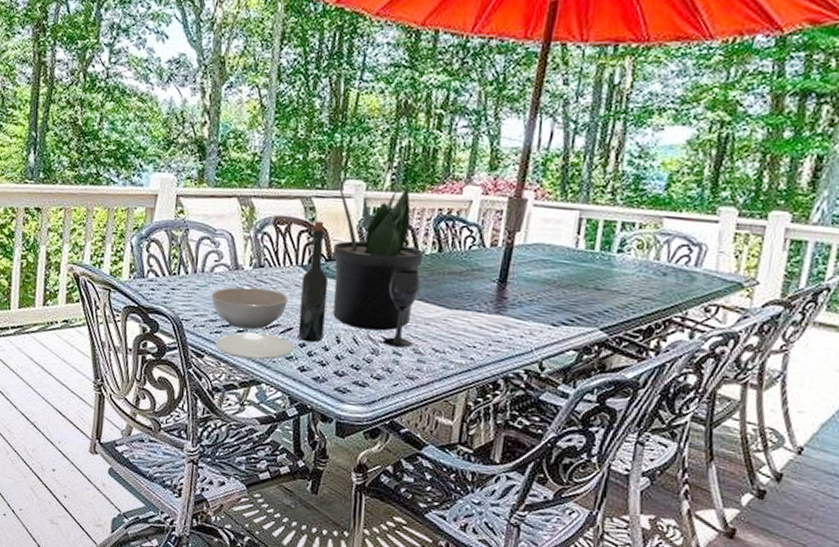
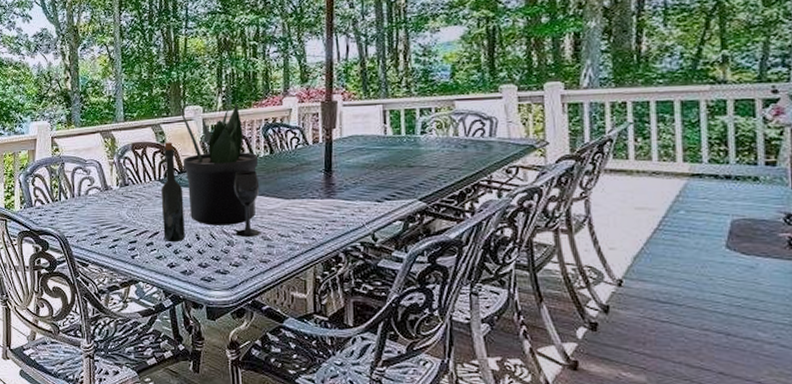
bowl: present [210,286,289,330] -> none [88,203,153,238]
plate: present [215,333,295,360] -> none [96,240,163,263]

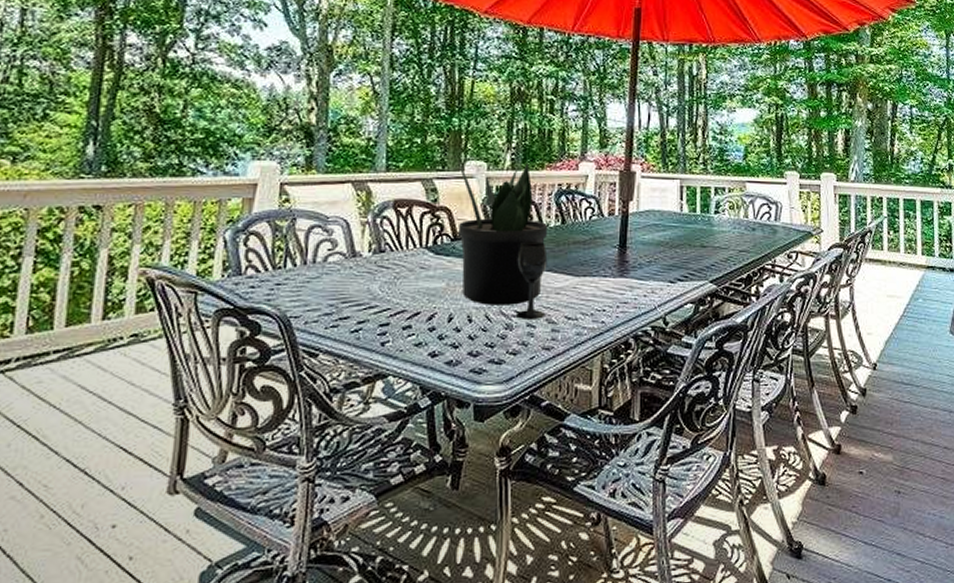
wine bottle: present [161,142,186,243] -> none [426,202,456,326]

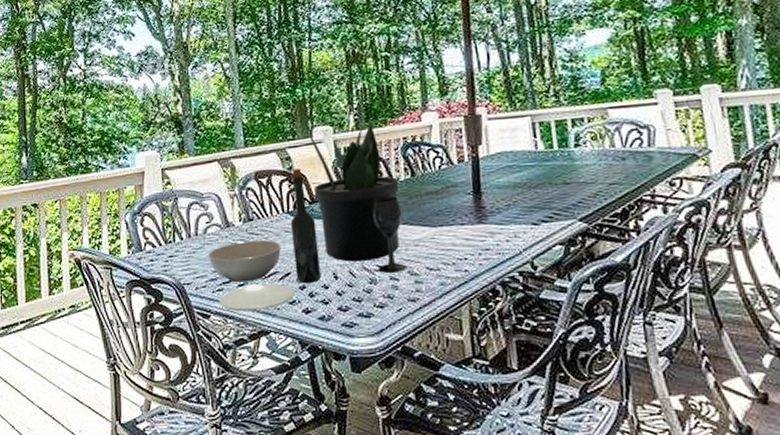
bowl: none [324,275,415,320] -> present [207,240,282,283]
plate: none [331,323,424,352] -> present [218,283,296,312]
wine bottle: none [426,202,456,326] -> present [290,168,322,284]

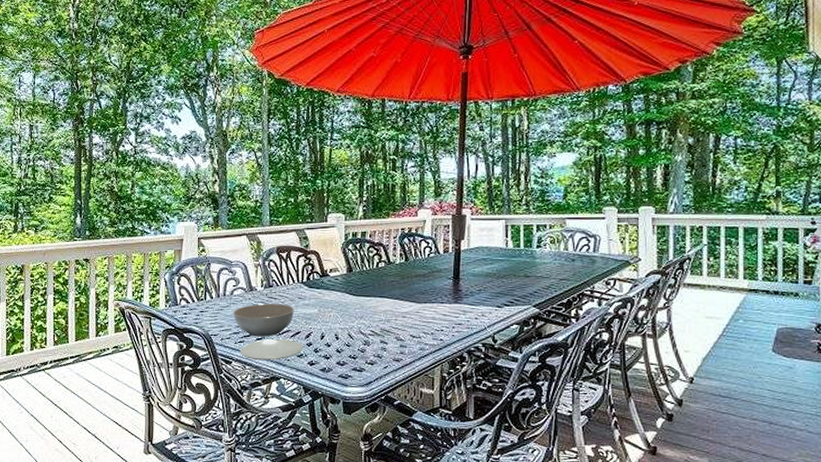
wine bottle: present [290,168,322,284] -> none [303,247,326,342]
planter: present [305,121,399,262] -> none [322,212,394,326]
wine glass: present [371,196,406,273] -> none [371,276,395,337]

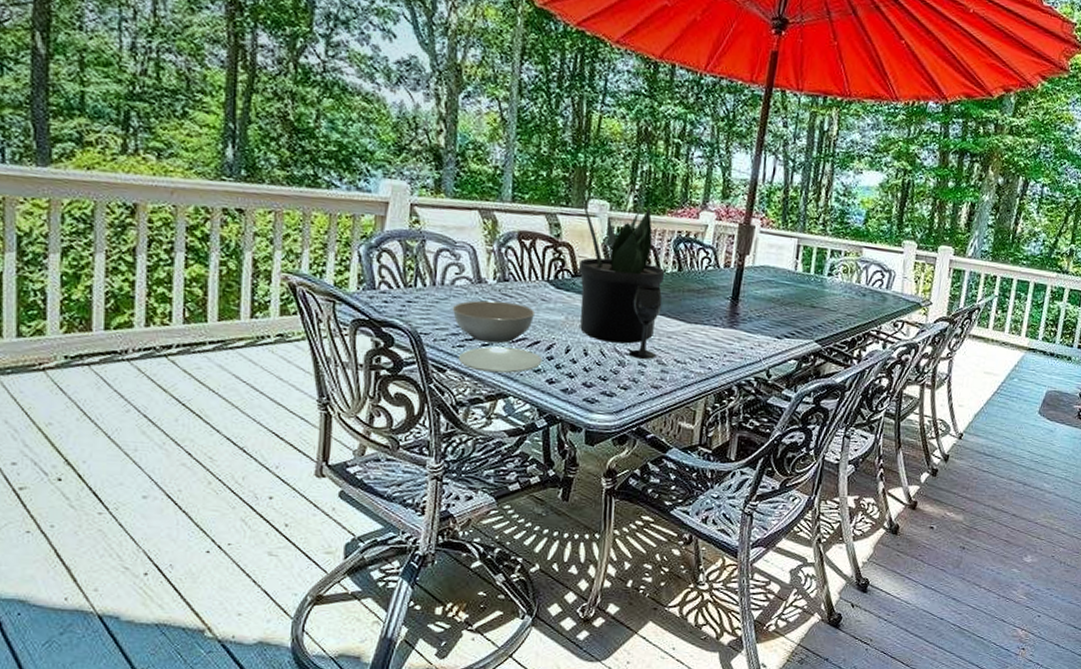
planter: none [322,212,394,326] -> present [579,195,664,344]
wine glass: none [371,276,395,337] -> present [629,284,663,359]

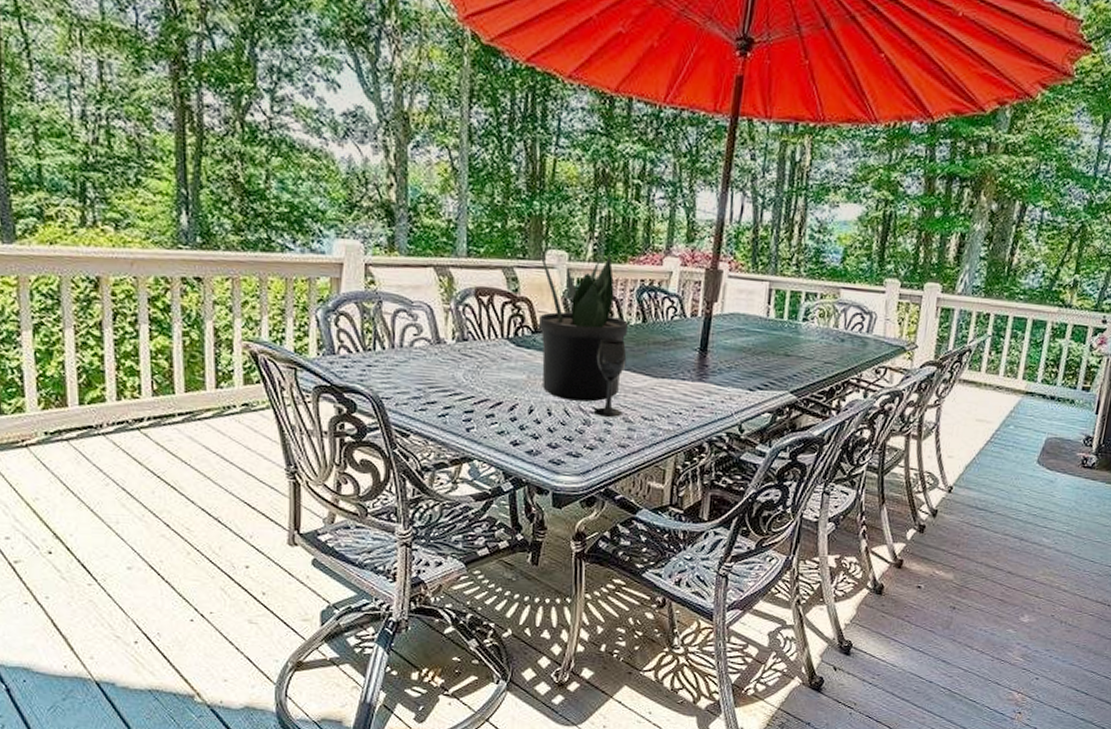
bowl: present [452,300,536,344] -> none [412,361,497,406]
plate: present [458,346,543,374] -> none [420,409,506,437]

